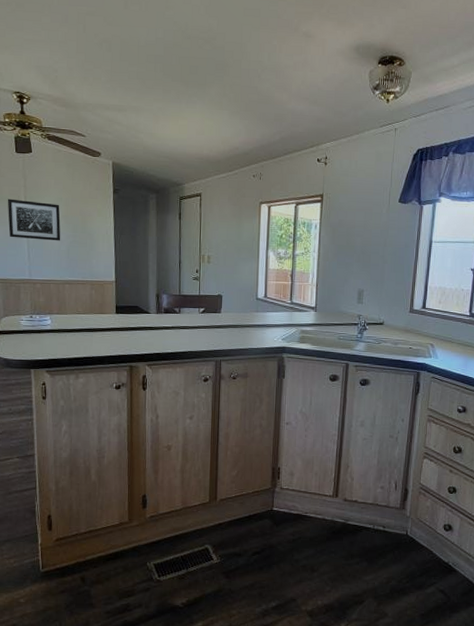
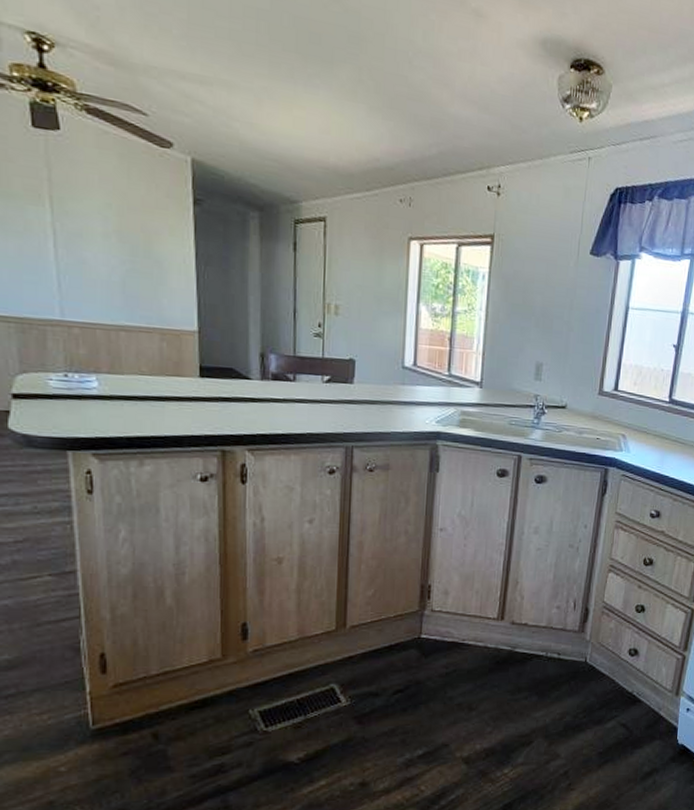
wall art: present [7,198,61,241] -> none [20,196,112,268]

